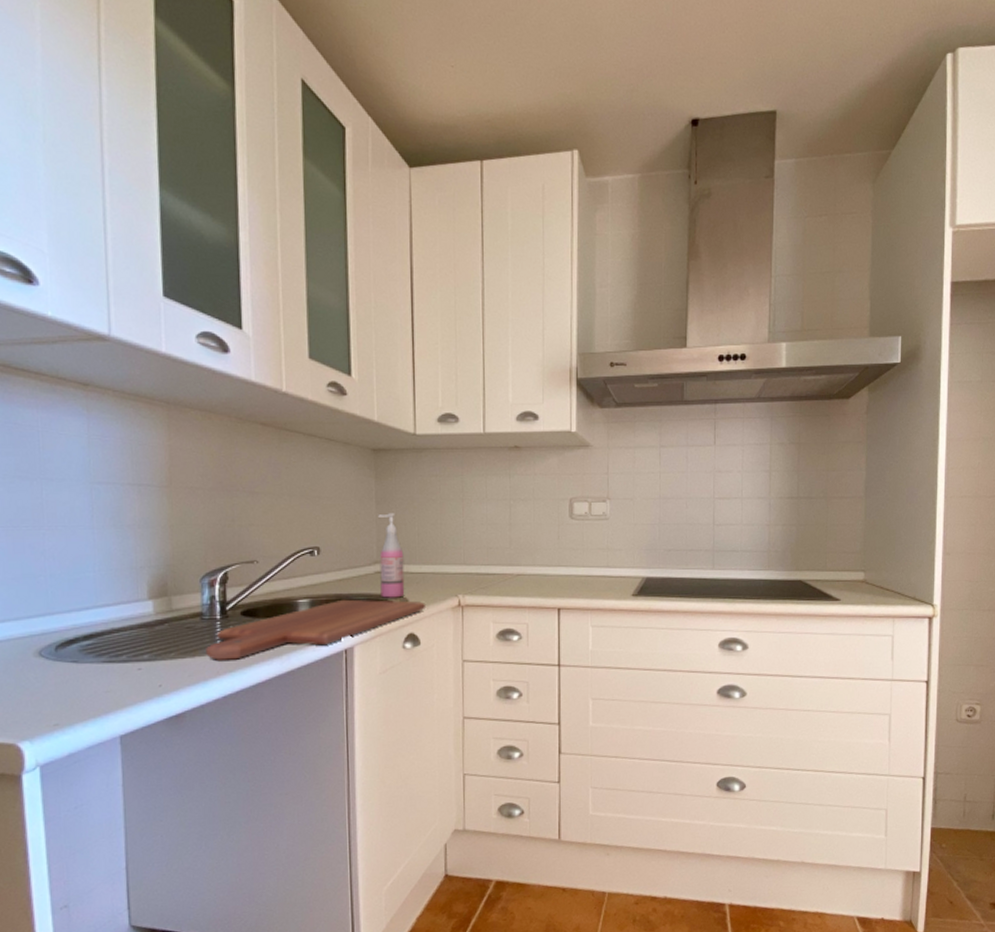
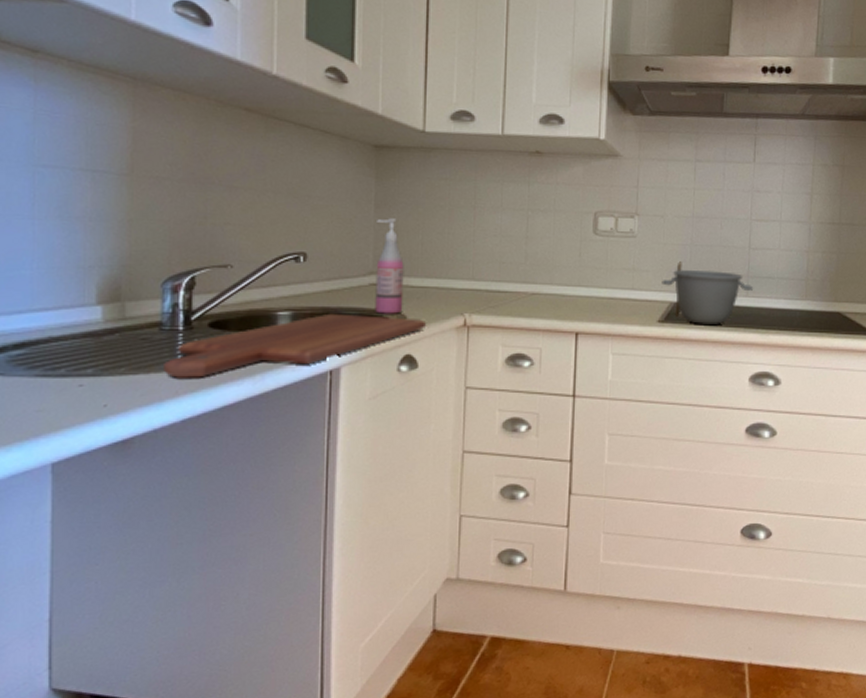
cooking pot: none [633,540,720,596] -> present [661,261,754,324]

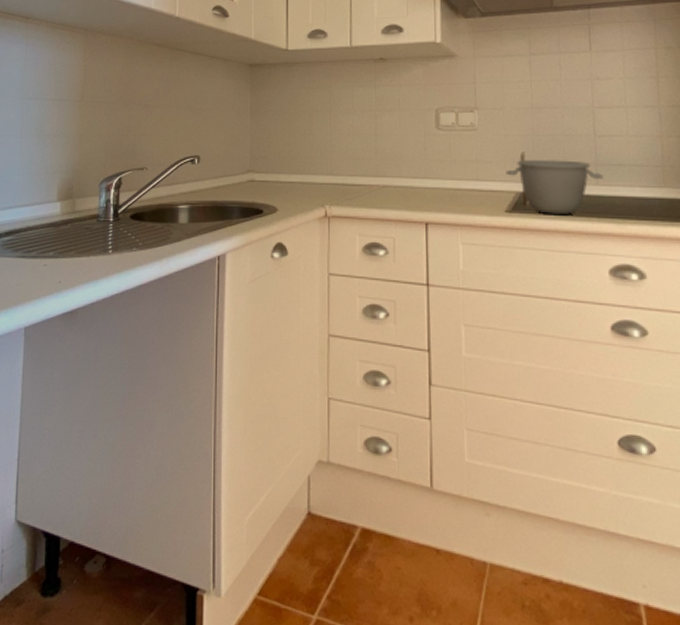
cutting board: present [164,313,427,378] -> none [99,206,294,261]
soap dispenser: present [375,218,404,314] -> none [252,124,274,206]

